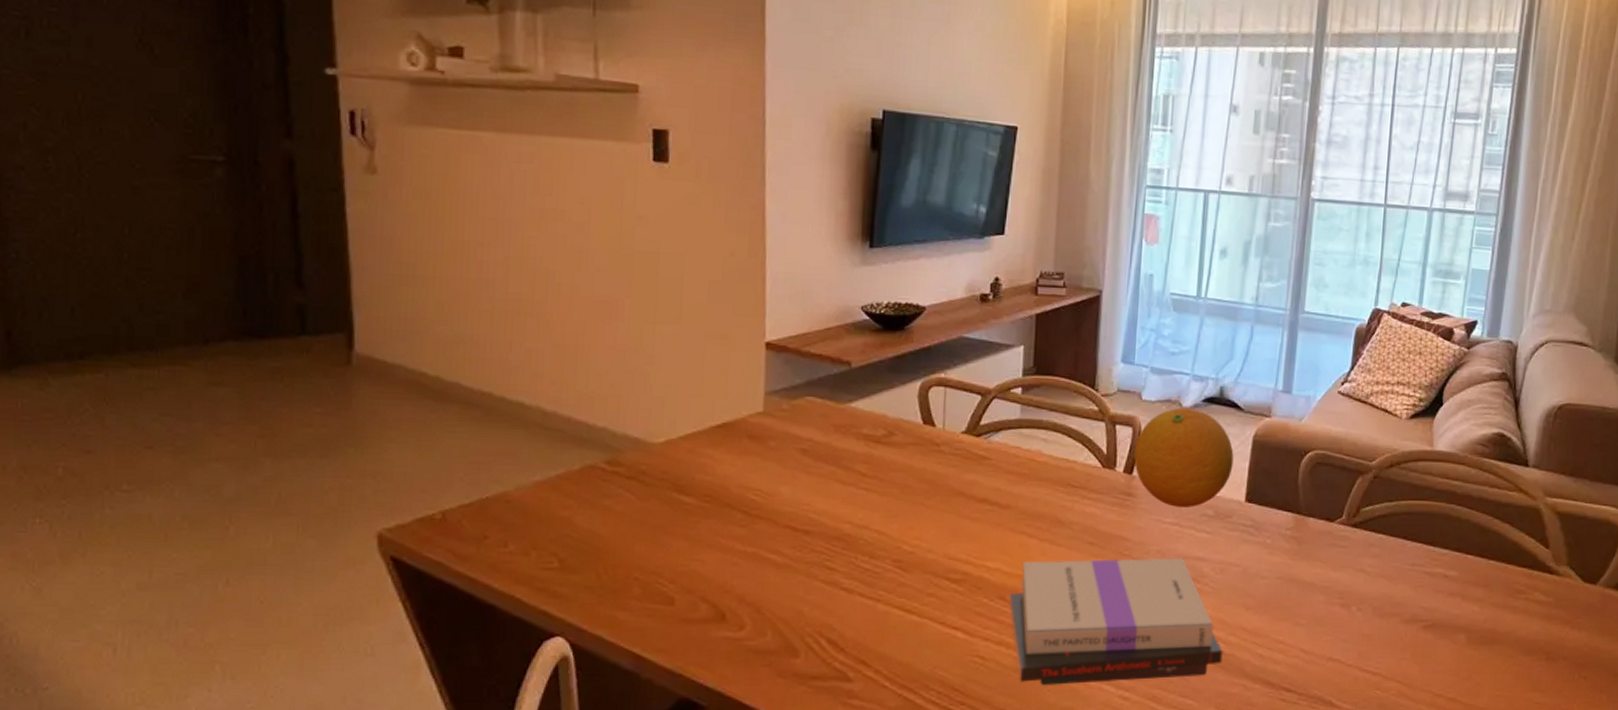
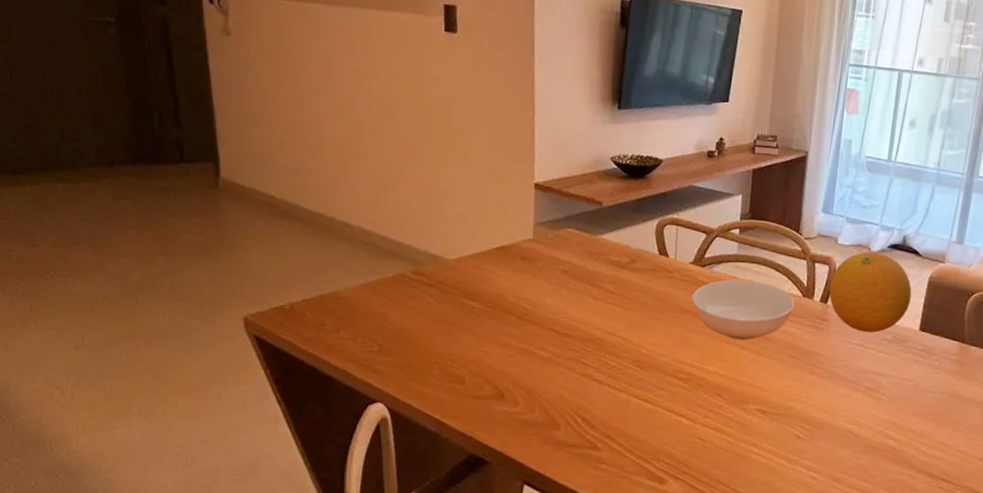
bowl: none [966,450,1093,526] -> present [692,279,795,340]
books: present [1009,558,1223,685] -> none [724,368,894,465]

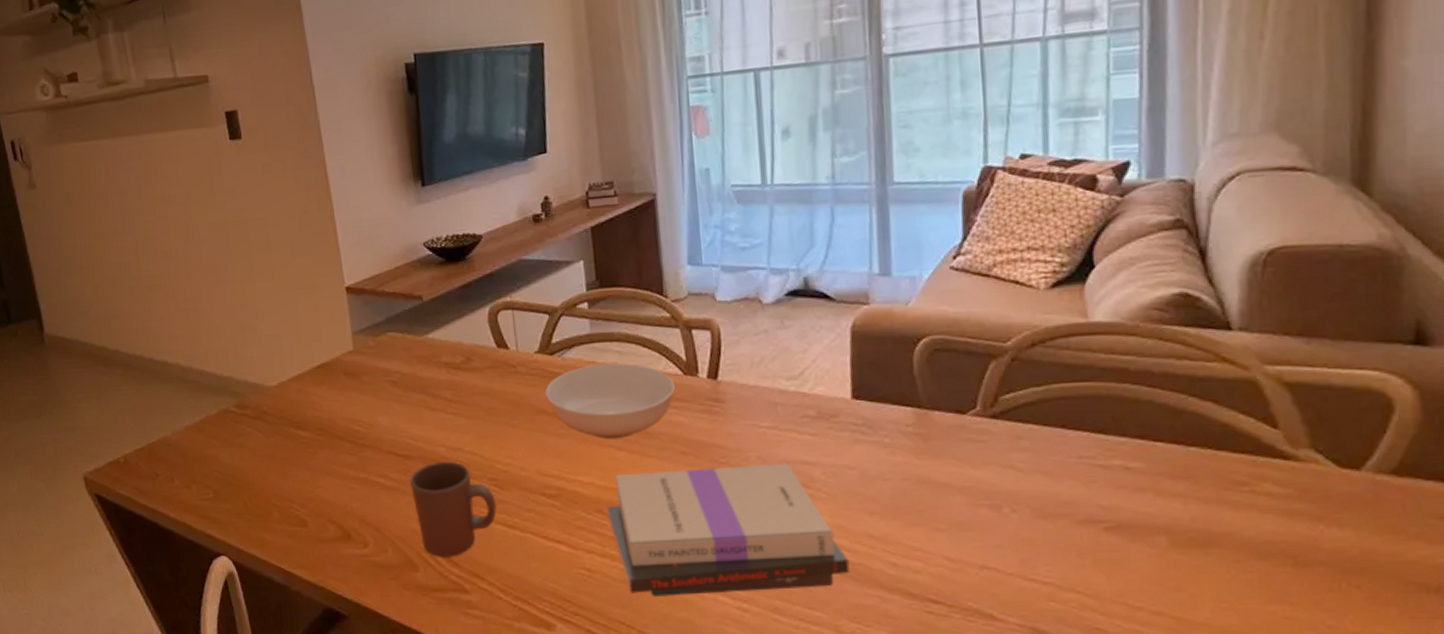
mug: none [564,341,636,420] -> present [410,461,497,557]
books: none [724,368,894,465] -> present [606,463,850,596]
fruit: present [829,251,912,333] -> none [716,303,832,410]

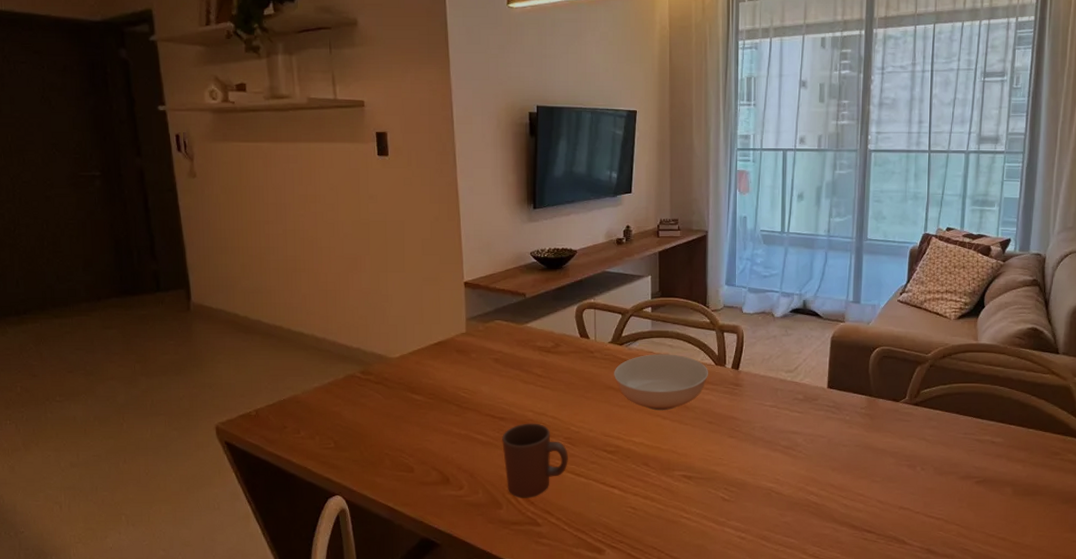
books: present [606,463,850,596] -> none [651,432,816,528]

